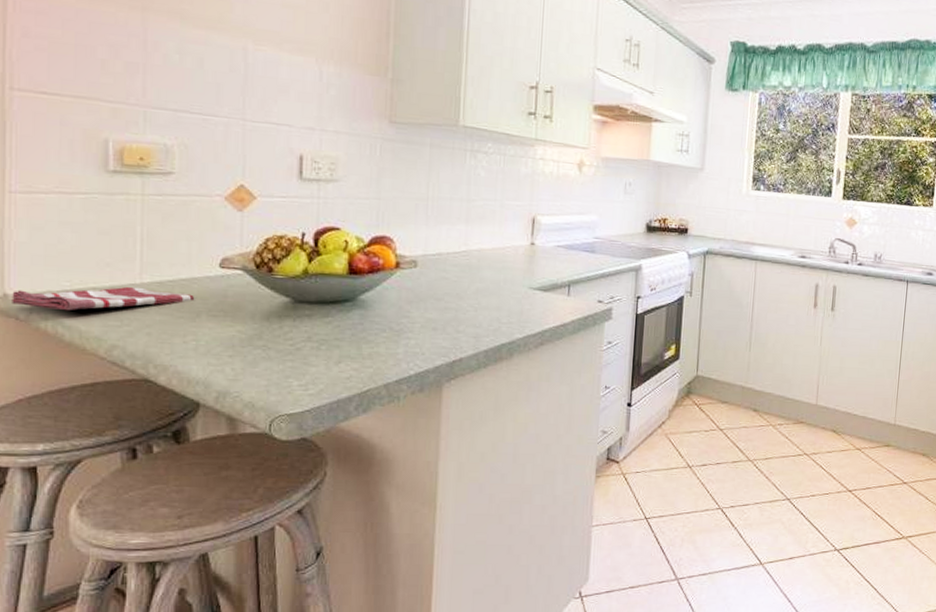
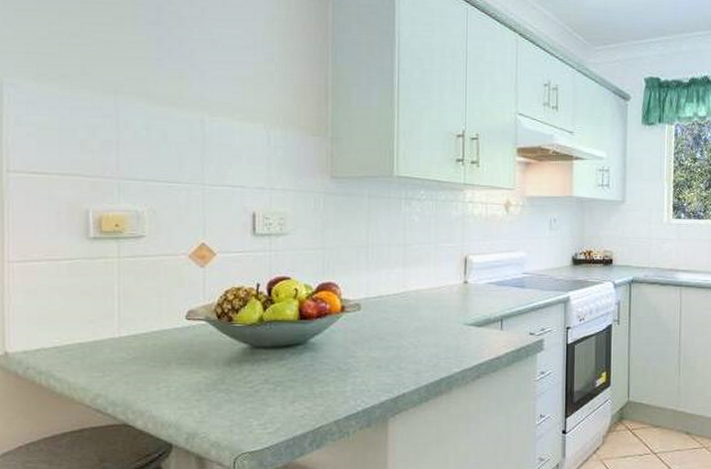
dish towel: present [12,286,195,311] -> none [12,340,166,365]

